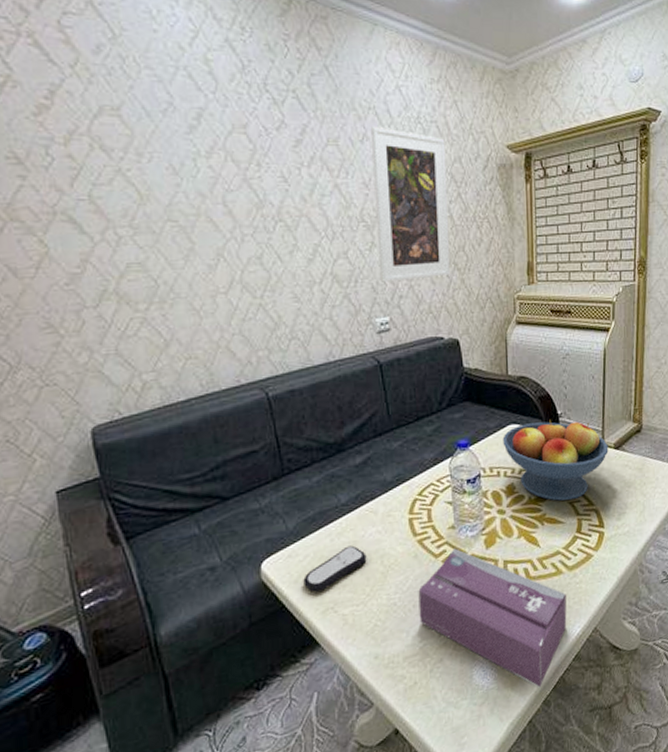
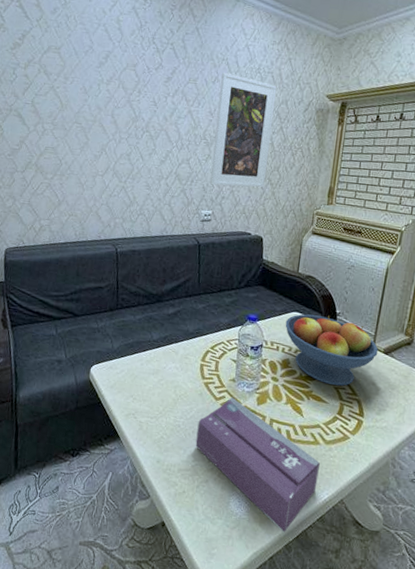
remote control: present [303,545,367,592] -> none [117,372,165,400]

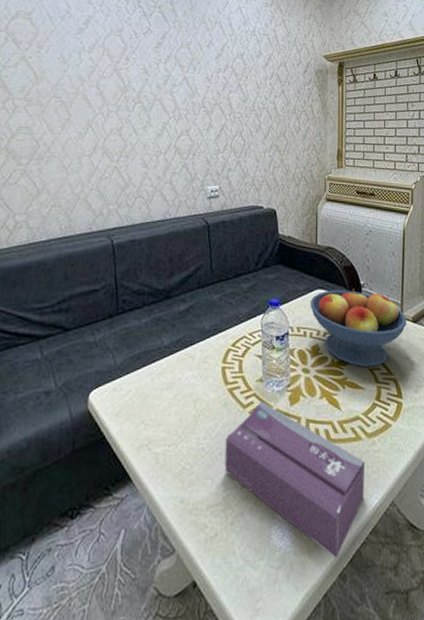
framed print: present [210,72,277,188] -> none [214,35,274,157]

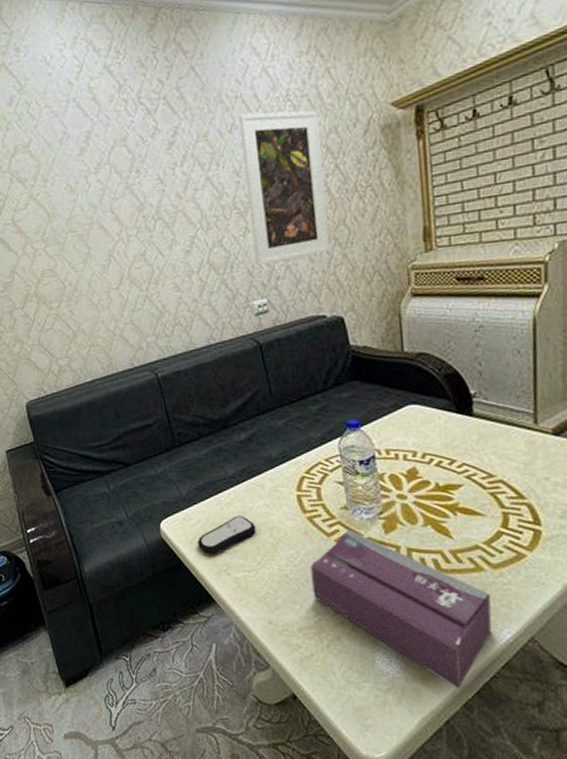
remote control: none [124,386,182,427] -> present [197,515,256,554]
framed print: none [214,35,274,157] -> present [239,110,330,266]
fruit bowl: present [310,289,407,368] -> none [400,400,545,491]

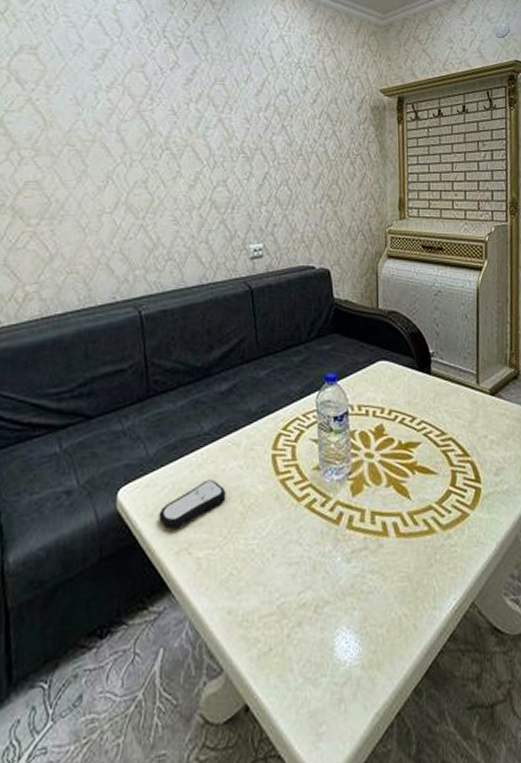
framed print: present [239,110,330,266] -> none [255,68,324,210]
tissue box: present [310,529,492,689] -> none [278,492,441,672]

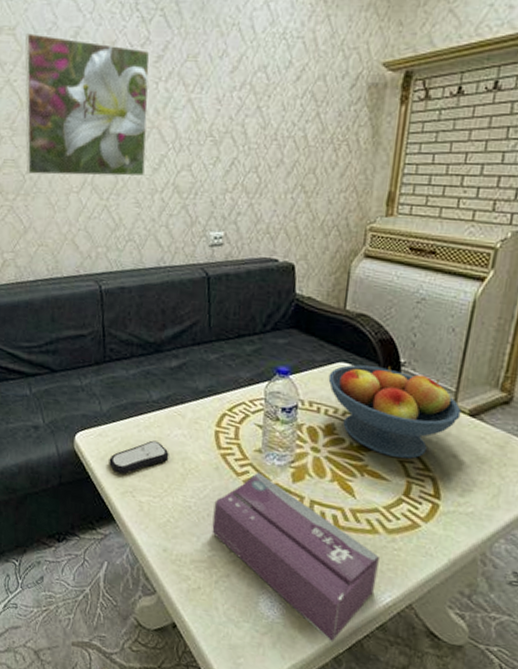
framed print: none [48,52,182,197] -> present [25,32,150,177]
tissue box: none [278,492,441,672] -> present [212,472,379,643]
fruit bowl: none [372,359,484,449] -> present [328,364,462,459]

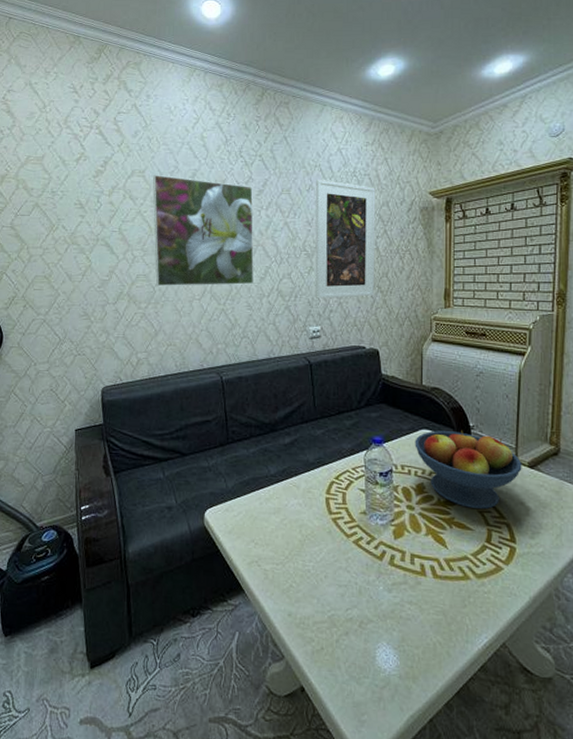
remote control: present [109,440,169,474] -> none [236,511,288,545]
tissue box: present [212,472,379,643] -> none [329,532,473,689]
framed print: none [221,42,311,198] -> present [315,179,376,299]

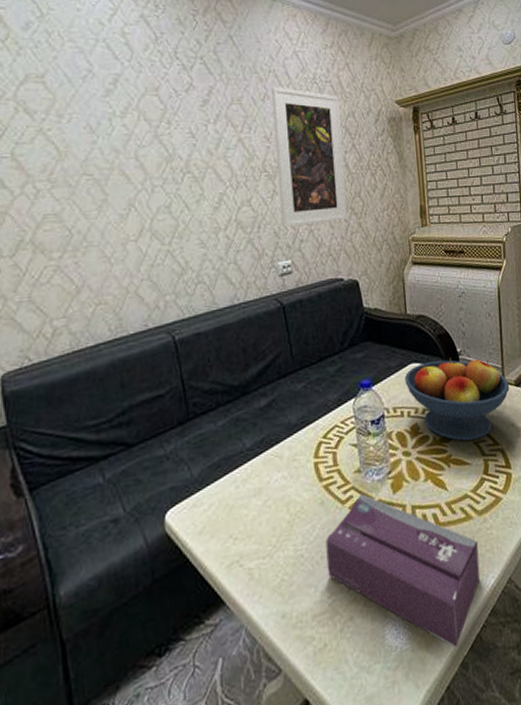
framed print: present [152,174,254,287] -> none [56,80,207,229]
tissue box: none [329,532,473,689] -> present [325,493,480,648]

